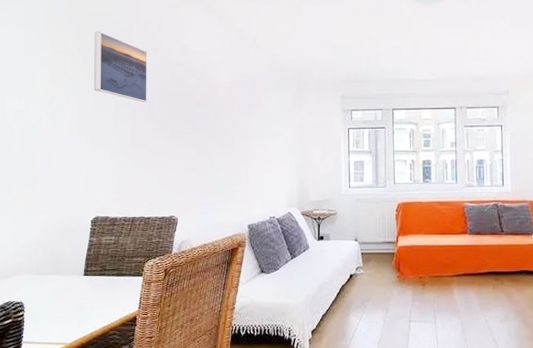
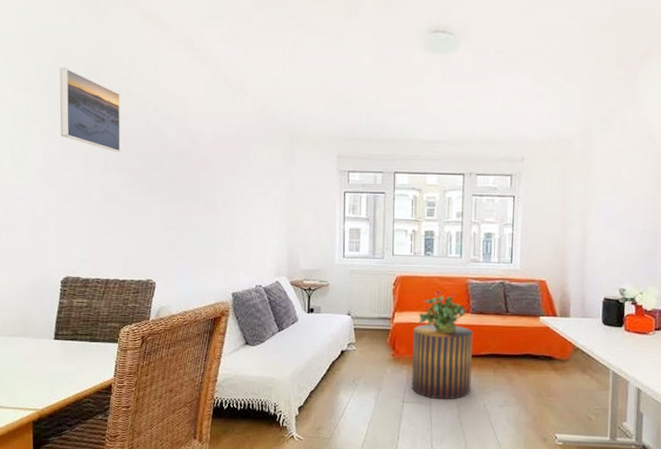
stool: none [416,246,473,318] -> present [411,324,474,400]
potted plant: none [420,214,465,255] -> present [418,290,467,334]

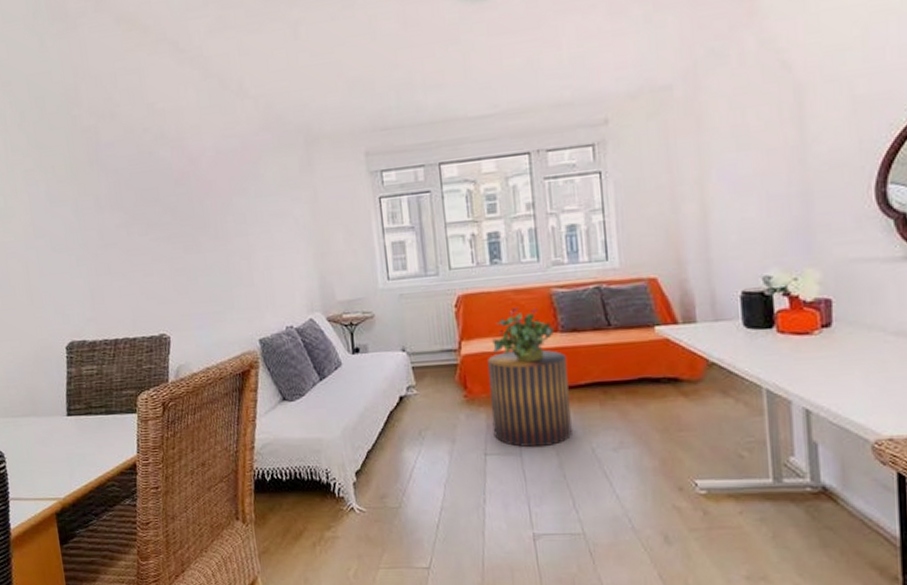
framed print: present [60,68,121,152] -> none [34,97,112,188]

